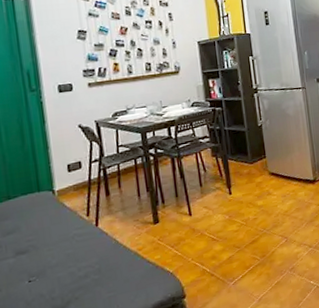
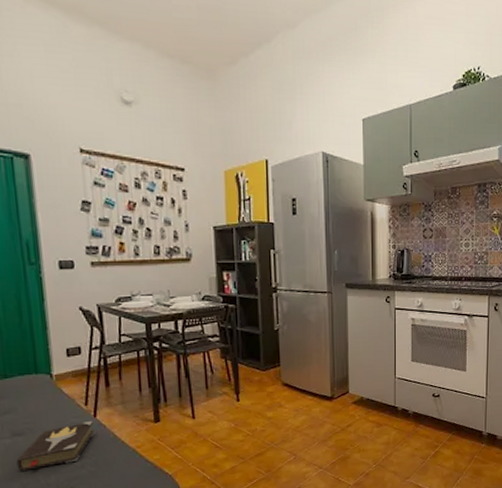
hardback book: none [20,229,97,290] -> present [16,420,94,472]

